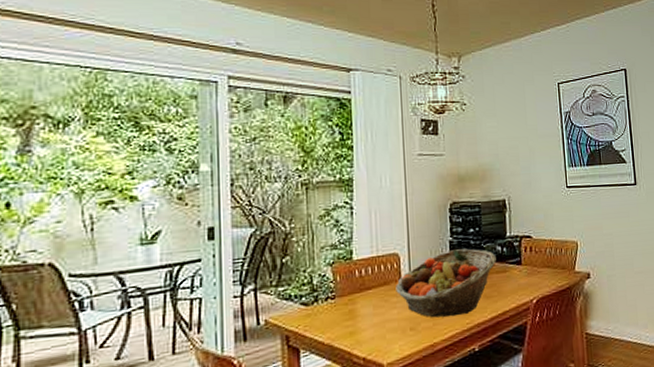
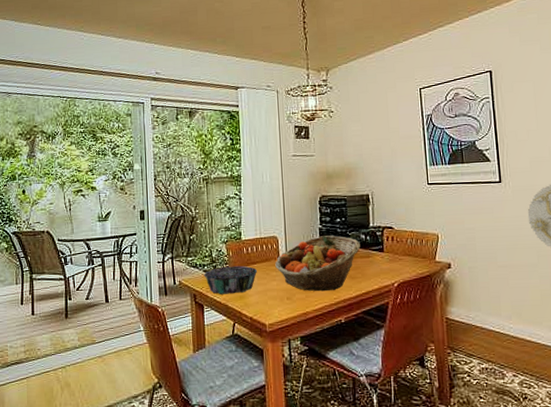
decorative bowl: none [301,292,374,333] -> present [204,265,258,295]

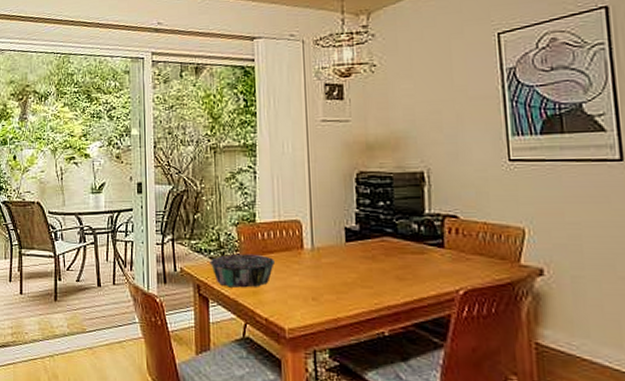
fruit basket: present [275,235,361,292] -> none [297,223,412,294]

